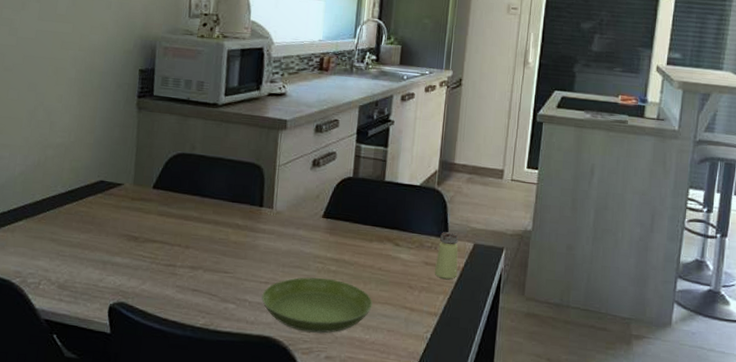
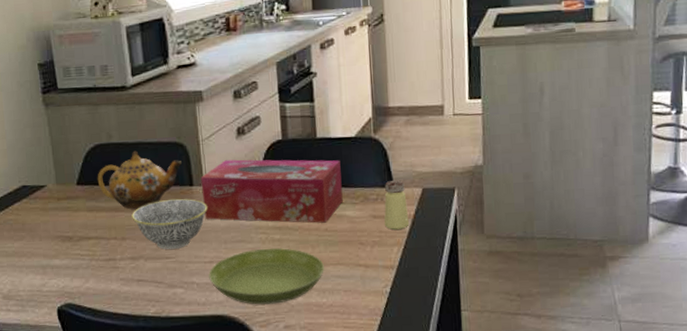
teapot: none [173,165,256,221] -> present [97,151,182,209]
bowl: none [199,216,273,265] -> present [132,198,208,249]
tissue box: none [268,188,403,262] -> present [201,159,343,223]

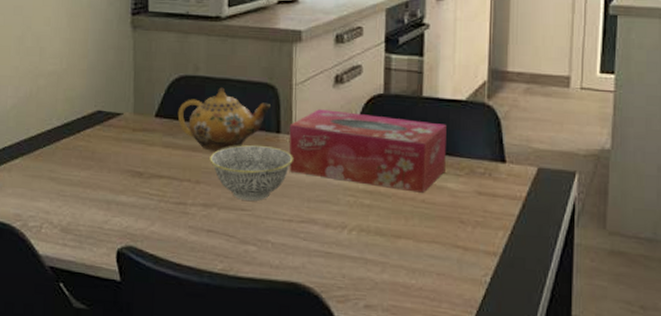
saucer: present [209,248,324,305] -> none [286,213,417,278]
saltshaker: present [384,180,410,231] -> none [490,155,520,213]

